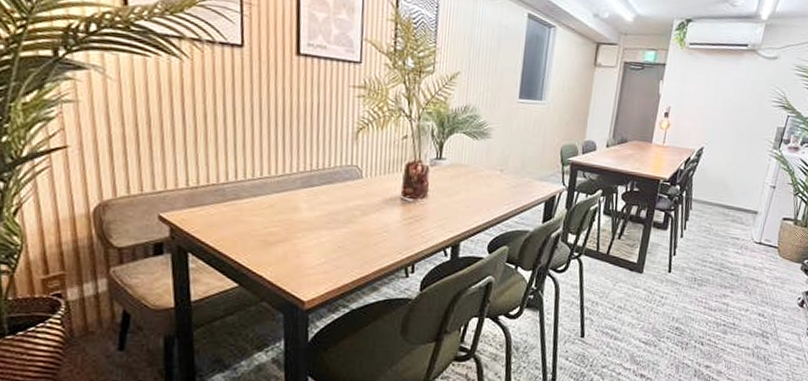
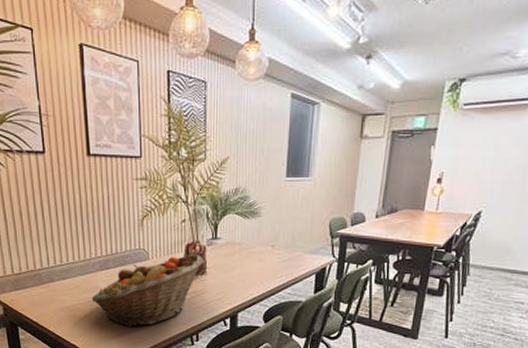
fruit basket: none [288,174,425,256] -> present [92,254,203,327]

